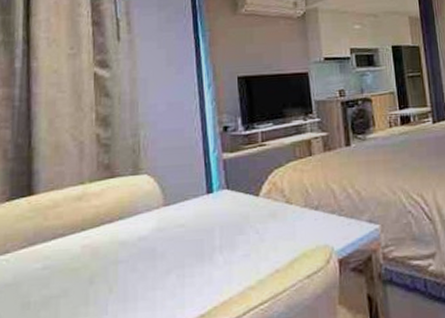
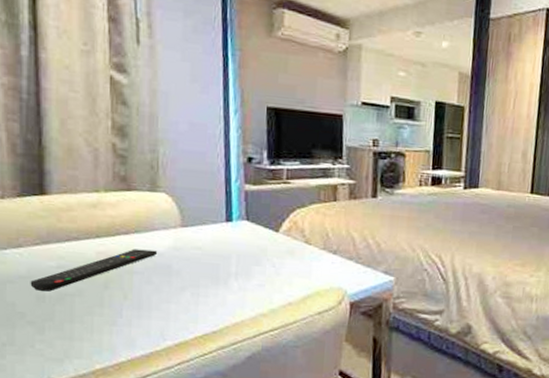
remote control: none [15,235,142,299] -> present [30,249,158,292]

